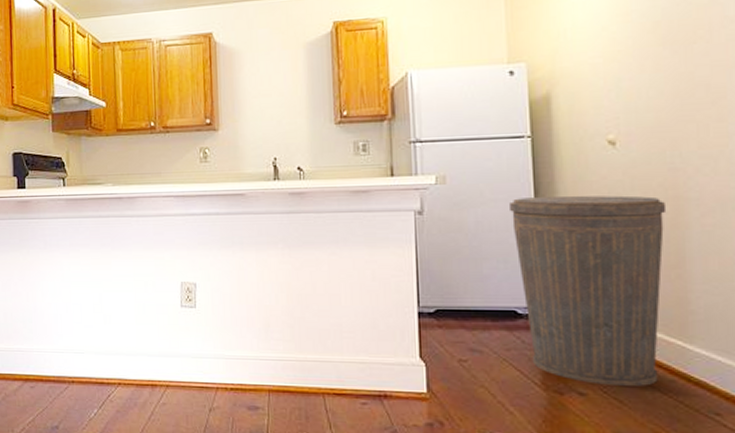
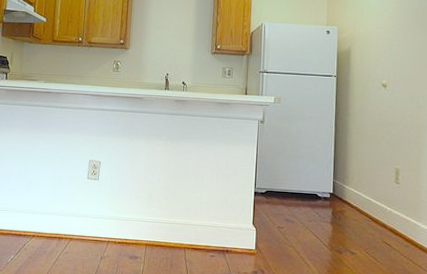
trash can: present [510,195,667,386] -> none [319,117,413,249]

